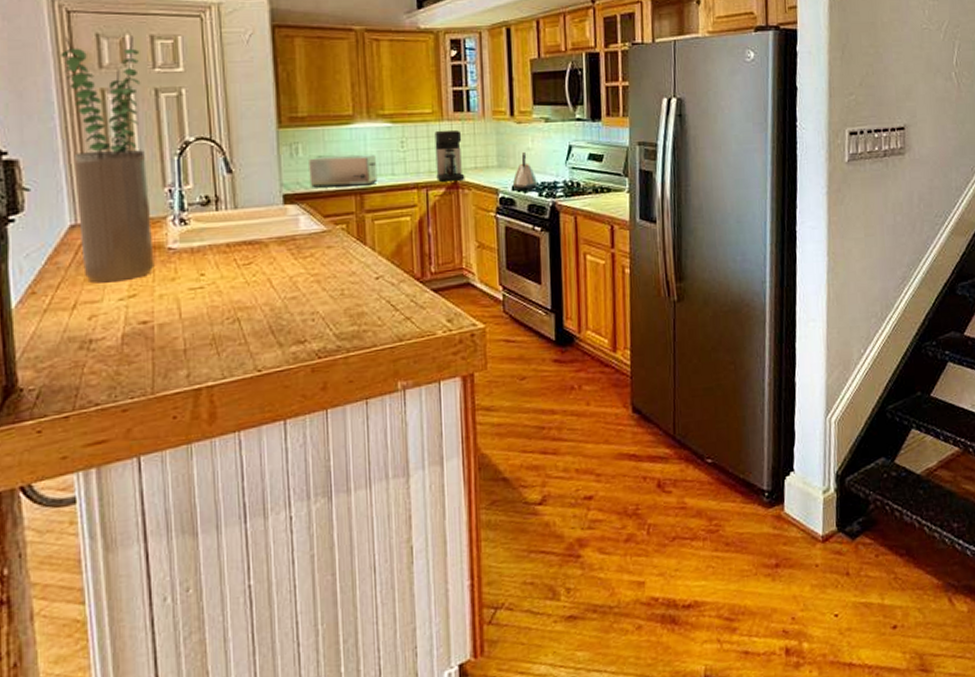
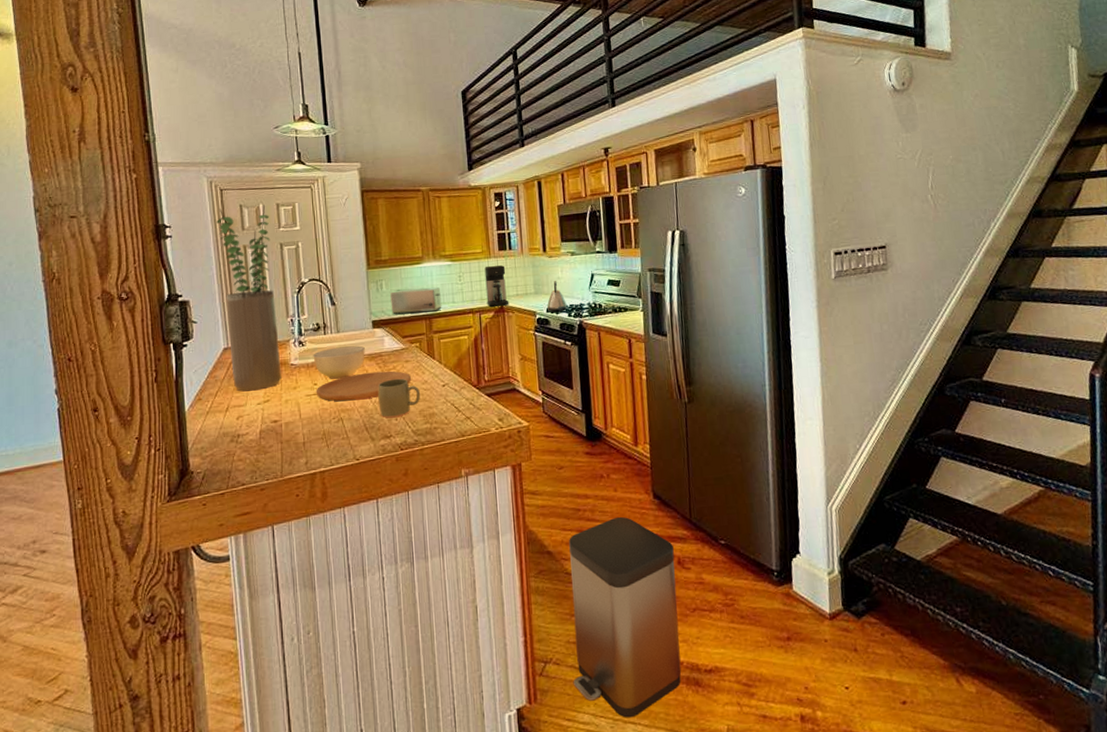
bowl: none [199,226,273,269] -> present [313,346,365,379]
cutting board: none [203,258,334,297] -> present [316,371,411,402]
mug: none [289,268,346,319] -> present [378,378,420,418]
pedal bin: none [528,434,656,666] -> present [569,516,682,718]

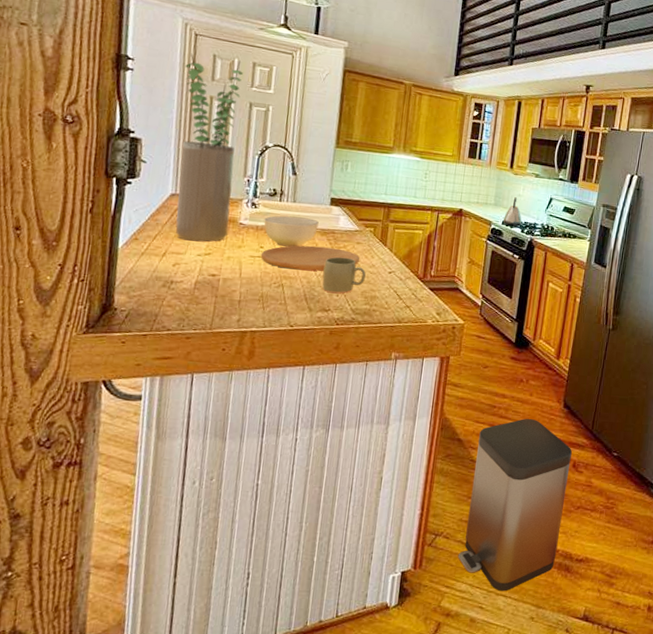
toaster: present [390,287,442,315] -> none [352,173,405,203]
coffee maker: present [484,265,509,307] -> none [447,170,472,210]

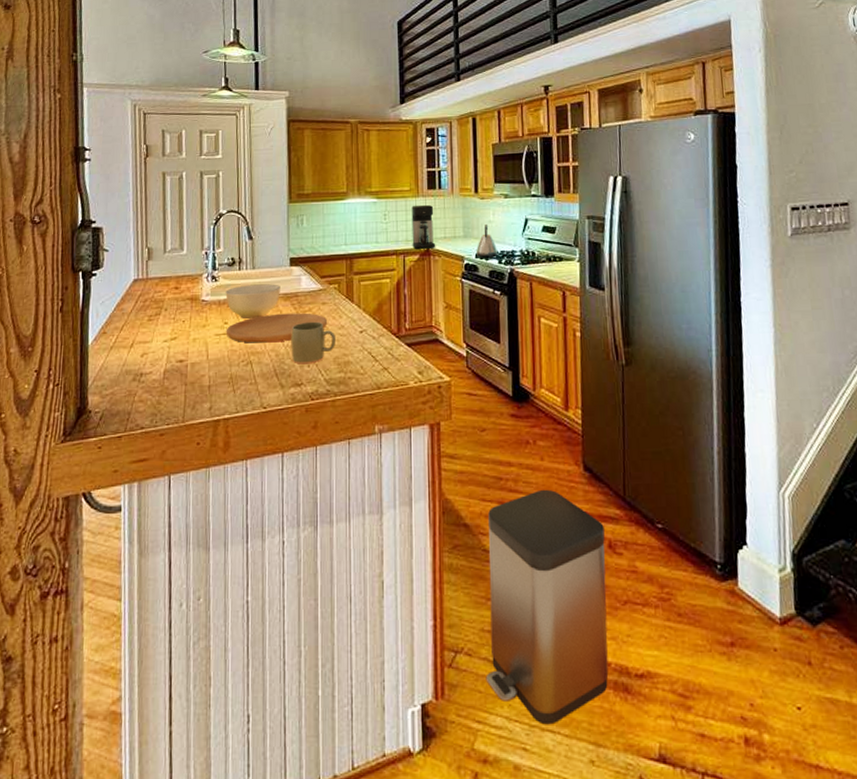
vase: present [175,53,244,242] -> none [137,131,192,327]
coffee maker: none [447,170,472,210] -> present [411,204,436,249]

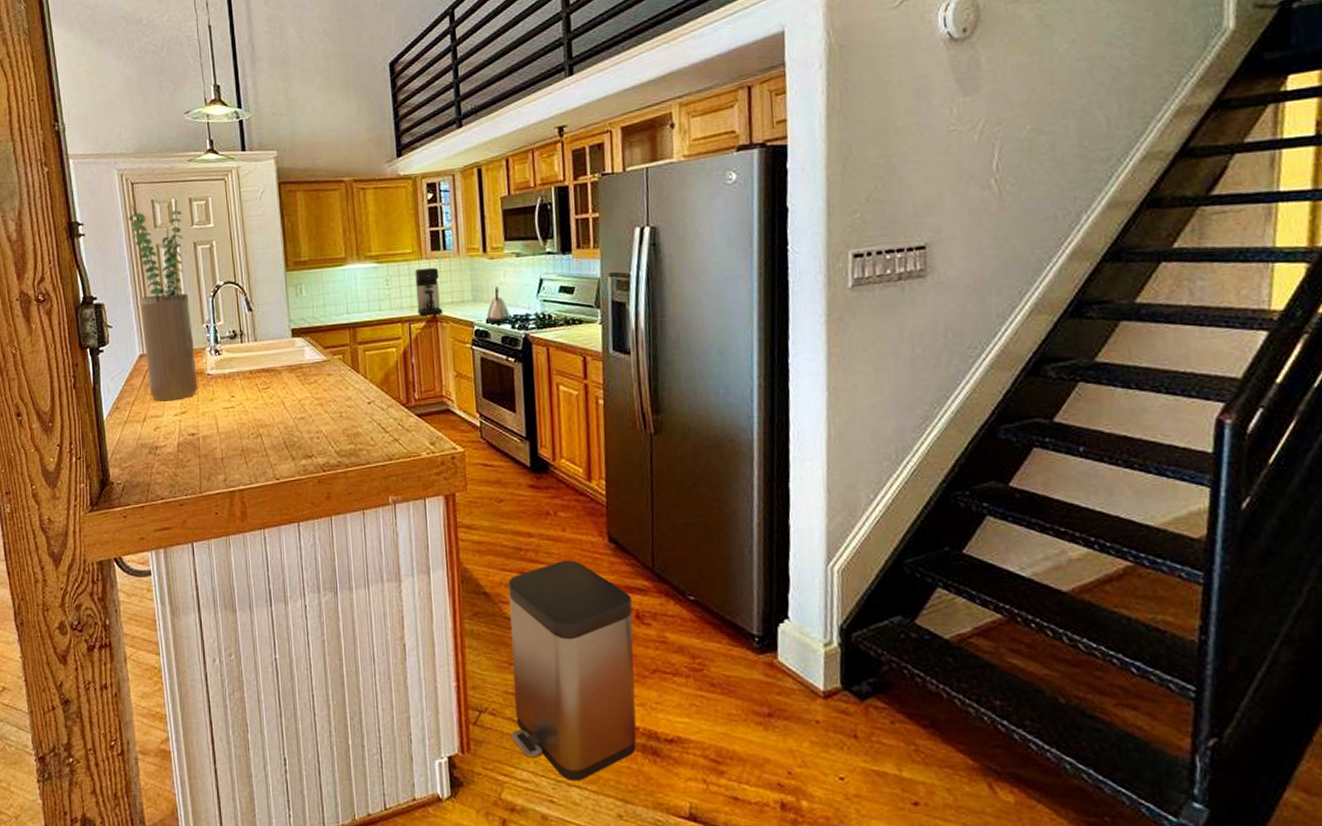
vase: none [137,131,192,327] -> present [128,199,198,402]
bowl: present [225,284,280,319] -> none [230,356,285,392]
cutting board: present [226,312,327,343] -> none [233,384,333,416]
mug: present [291,321,335,364] -> none [298,393,344,437]

